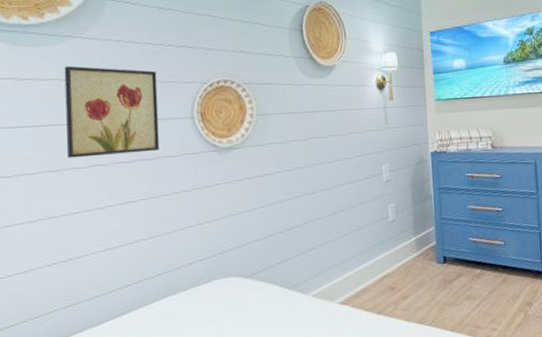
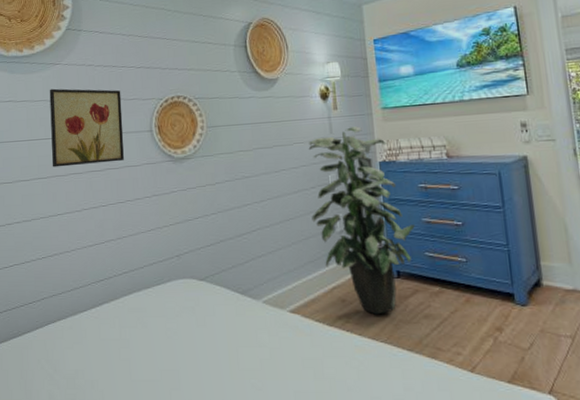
indoor plant: none [363,117,461,300] -> present [308,126,415,315]

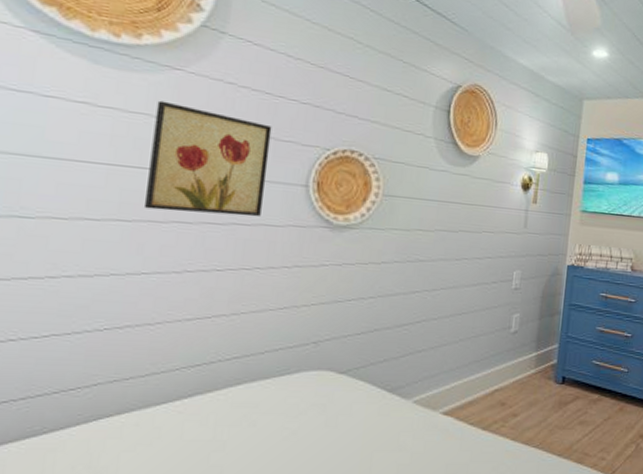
indoor plant: present [308,126,415,315] -> none [486,224,589,420]

